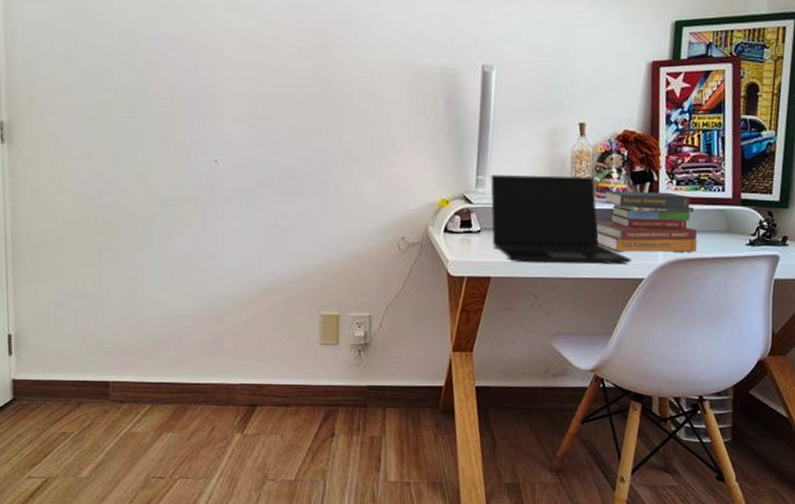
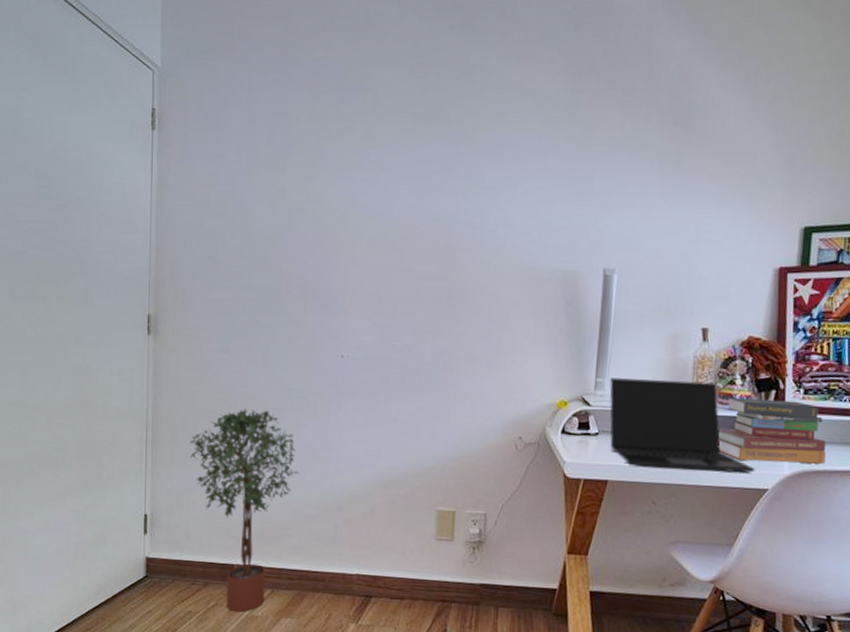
potted tree: none [54,218,176,429] -> present [190,408,300,612]

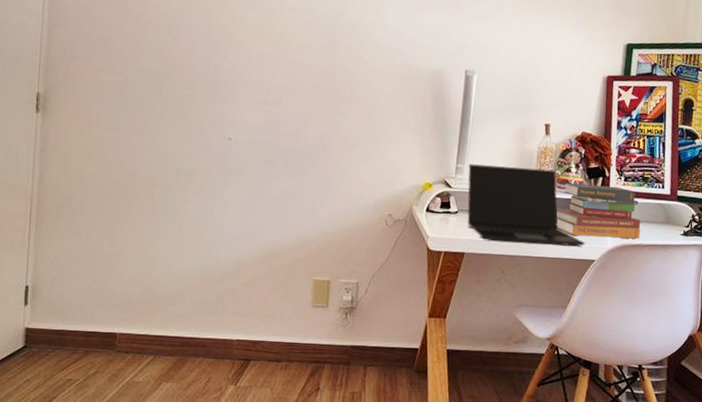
potted tree: present [190,408,300,612] -> none [75,184,185,378]

